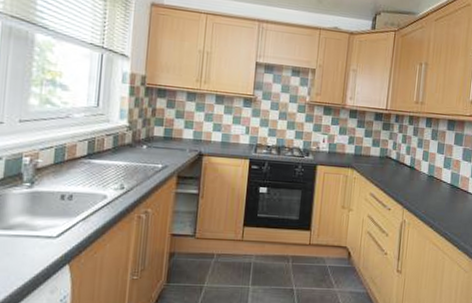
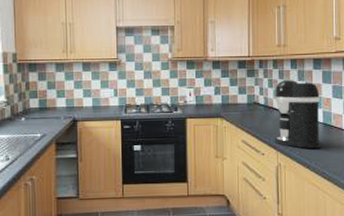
coffee maker: none [402,137,451,209] -> present [274,80,321,149]

